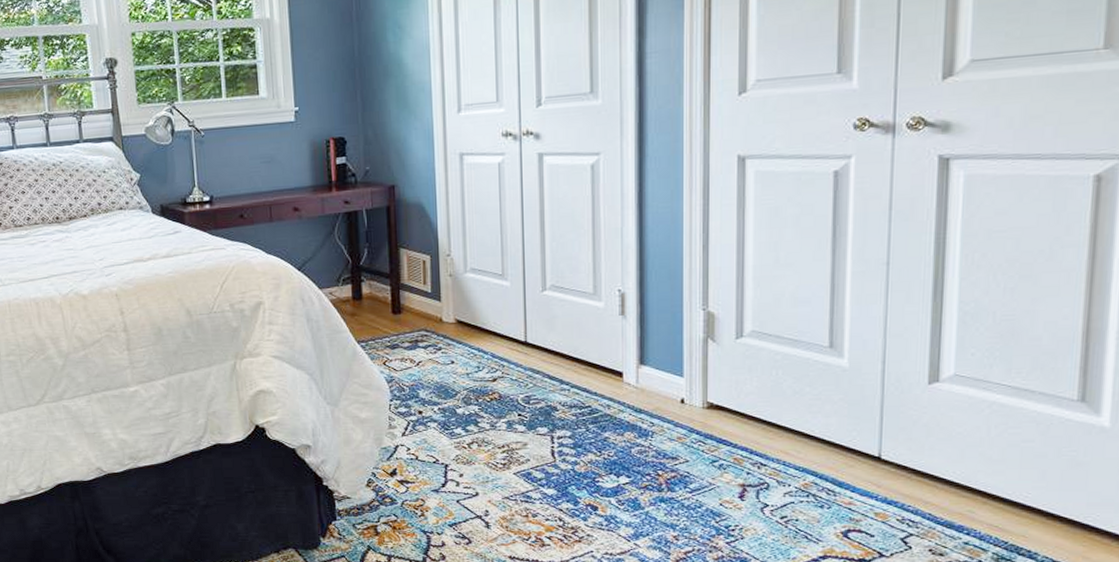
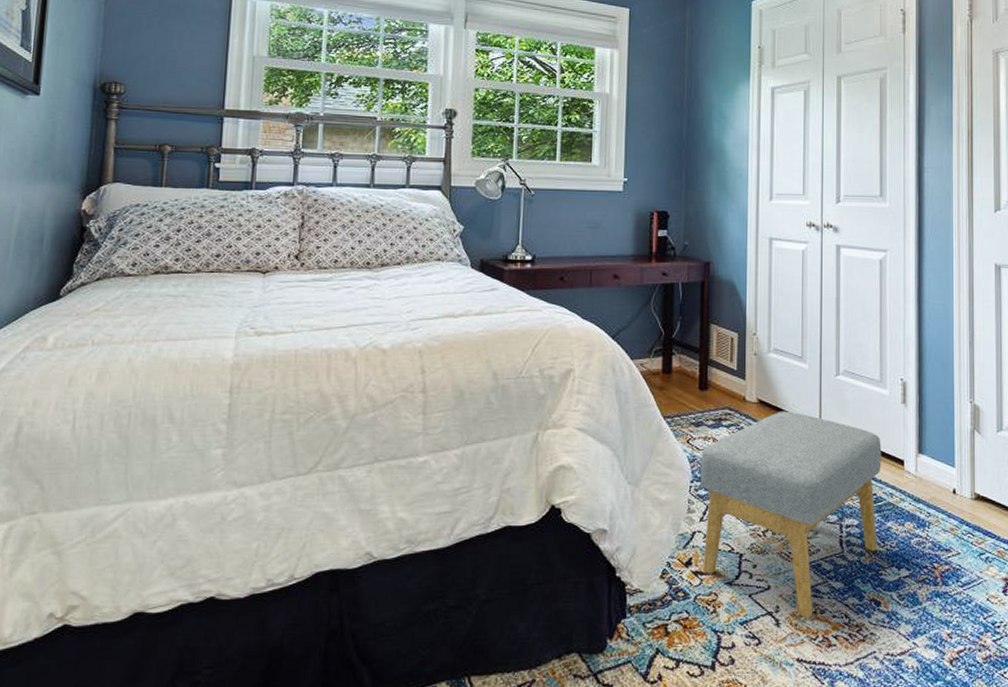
footstool: none [398,329,597,521] -> present [700,411,882,619]

